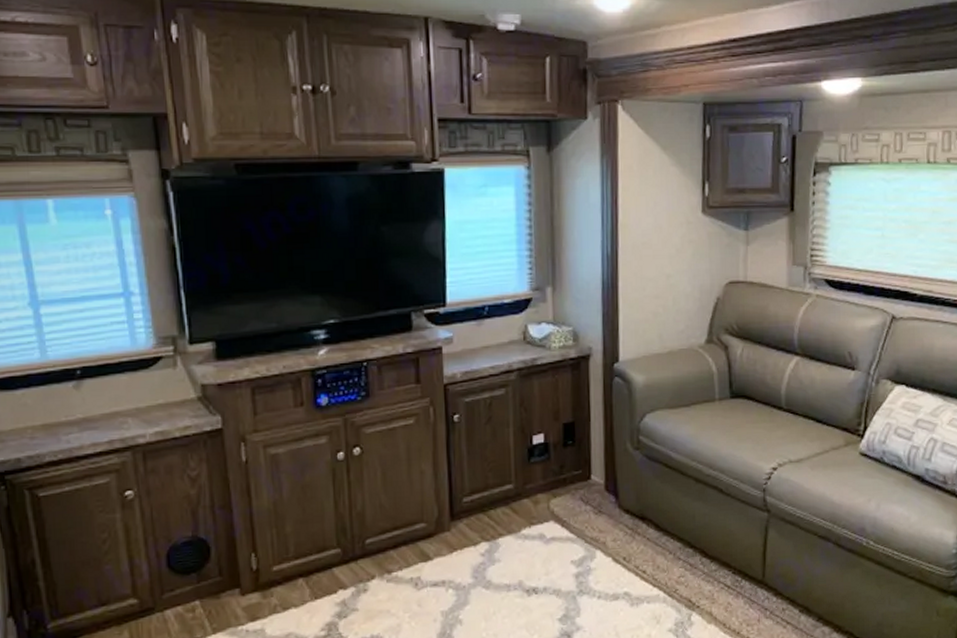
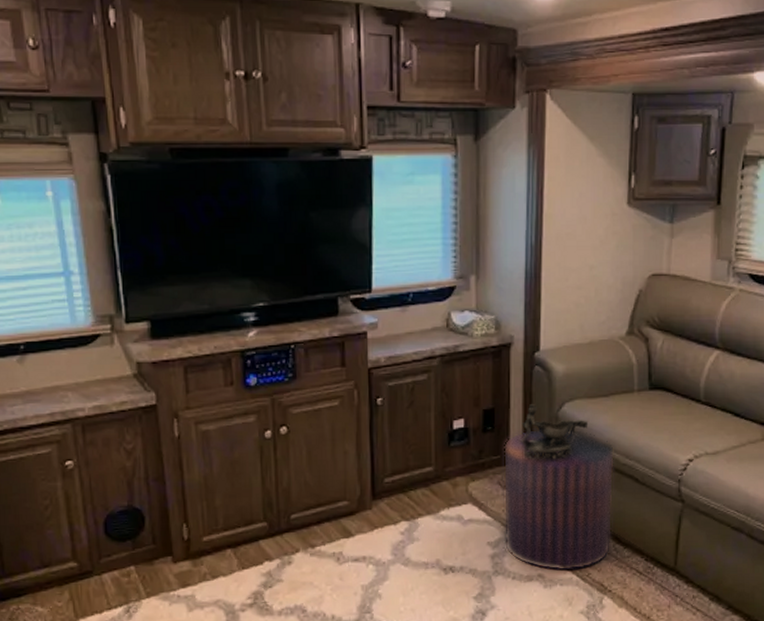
pouf: none [584,441,699,589] -> present [503,430,615,572]
decorative bowl: none [601,416,671,476] -> present [519,404,589,463]

